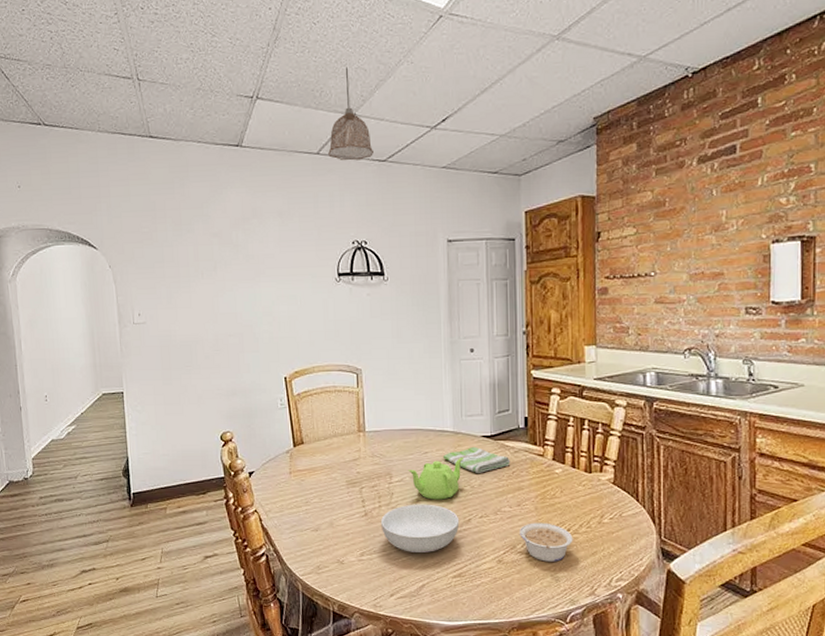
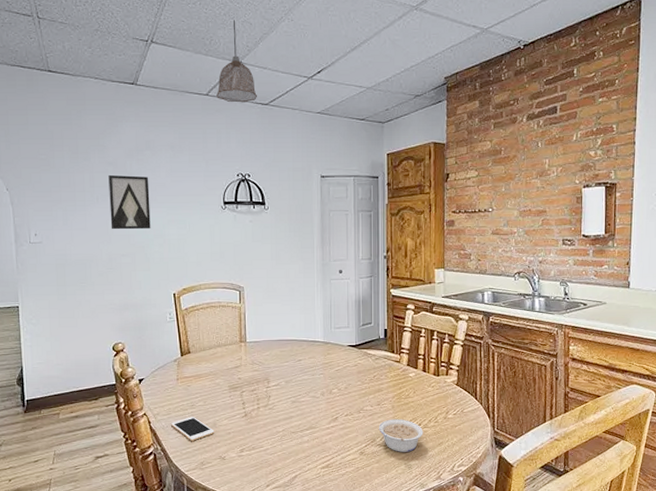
wall art: none [213,247,259,308] -> present [108,174,151,230]
cell phone: none [284,514,332,542] -> present [171,416,215,441]
serving bowl: present [380,504,460,552] -> none [258,405,328,448]
teapot: present [408,457,465,500] -> none [283,363,333,401]
dish towel: present [442,446,511,473] -> none [314,354,372,377]

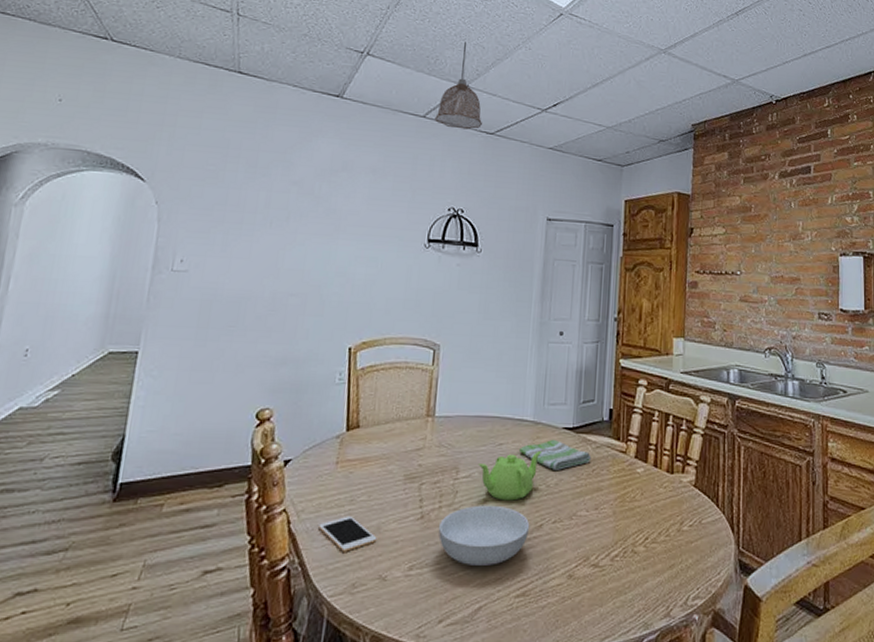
wall art: present [108,174,151,230] -> none [281,195,340,265]
serving bowl: none [258,405,328,448] -> present [438,505,530,565]
teapot: none [283,363,333,401] -> present [478,450,543,501]
dish towel: none [314,354,372,377] -> present [518,439,592,470]
legume: present [378,419,423,452] -> none [594,529,651,577]

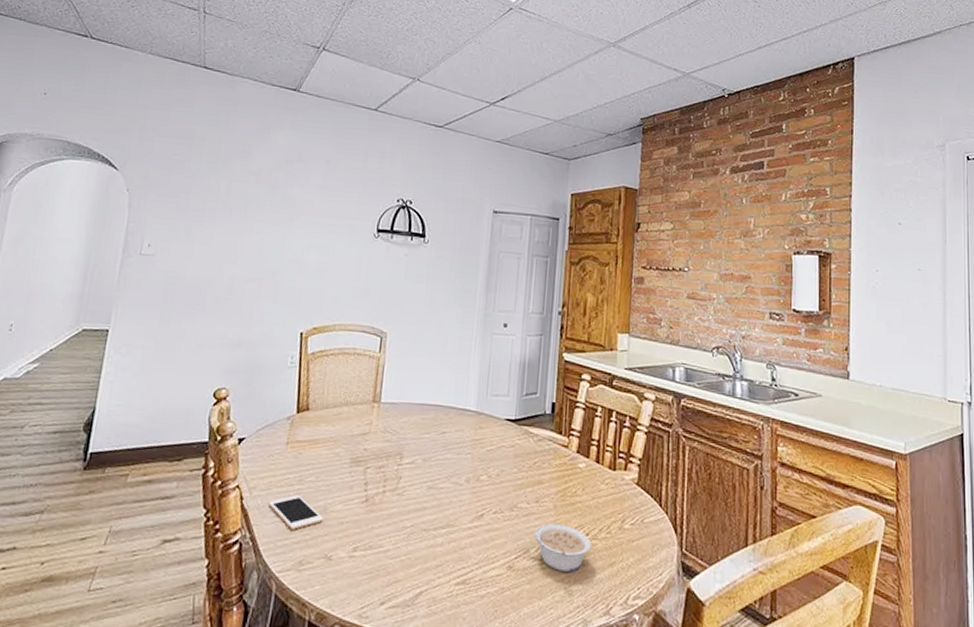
pendant lamp: present [435,41,482,130] -> none [386,36,431,123]
serving bowl: present [438,505,530,565] -> none [381,491,471,552]
teapot: present [478,450,543,501] -> none [421,440,485,489]
dish towel: present [518,439,592,470] -> none [461,430,533,461]
legume: none [594,529,651,577] -> present [534,523,592,572]

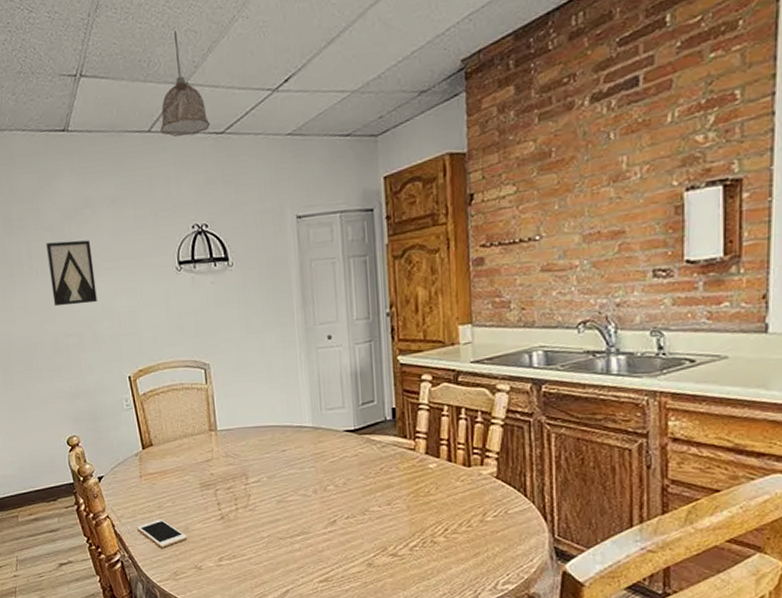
wall art: none [240,185,295,253] -> present [46,240,97,307]
pendant lamp: none [386,36,431,123] -> present [160,30,210,137]
legume: present [534,523,592,572] -> none [390,522,452,564]

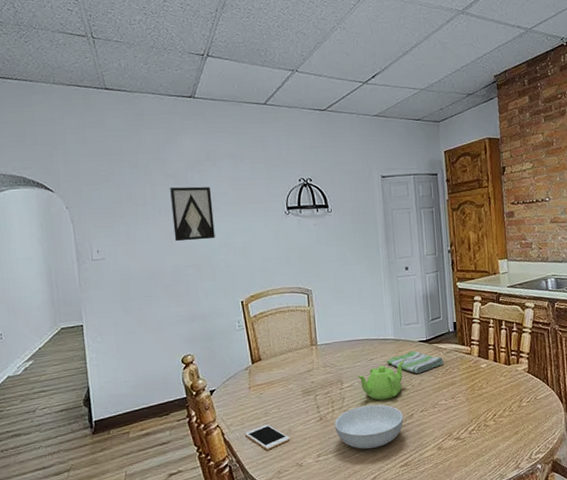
pendant lamp: present [160,30,210,137] -> none [274,31,314,111]
serving bowl: none [238,505,324,557] -> present [334,404,404,449]
teapot: none [265,453,326,501] -> present [356,360,405,401]
dish towel: none [302,442,378,471] -> present [386,350,444,374]

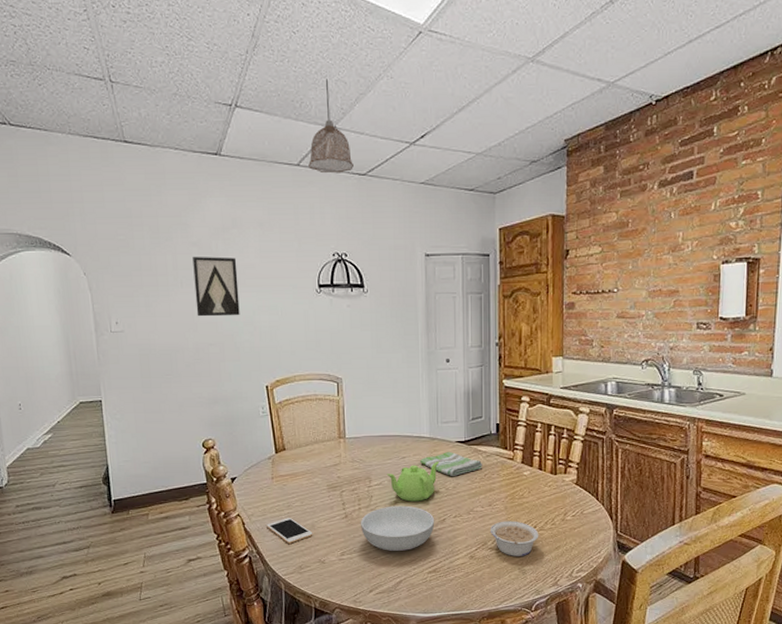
pendant lamp: none [274,31,314,111] -> present [308,79,353,174]
legume: none [454,410,499,445] -> present [490,521,539,556]

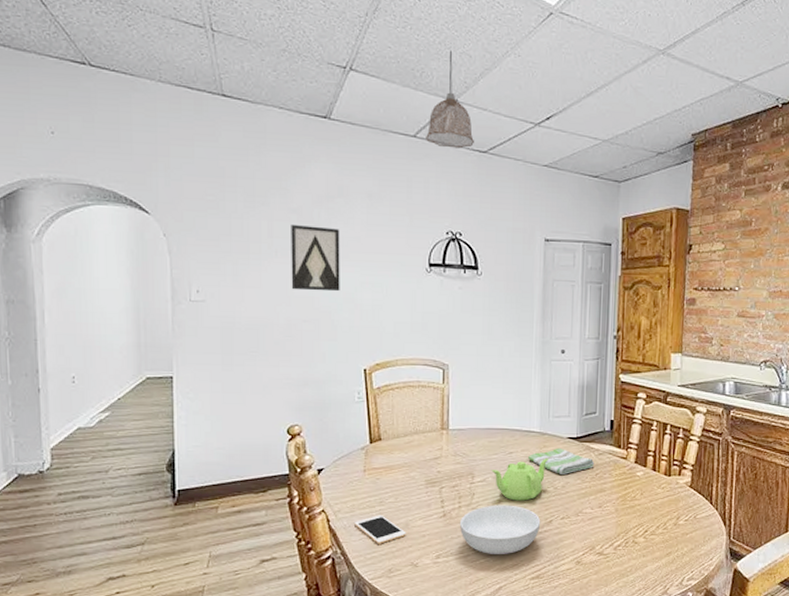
legume: present [490,521,539,556] -> none [598,524,650,562]

